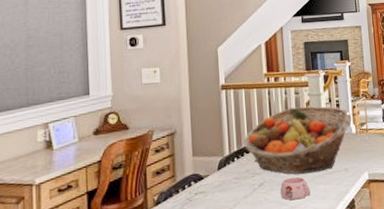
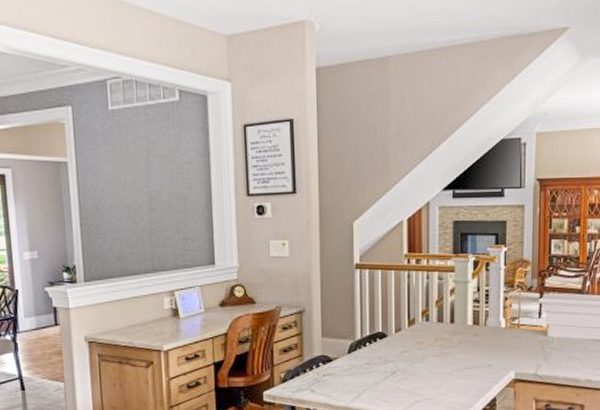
fruit basket: present [244,106,352,174] -> none [377,293,502,366]
mug: present [280,176,311,201] -> none [414,368,447,392]

